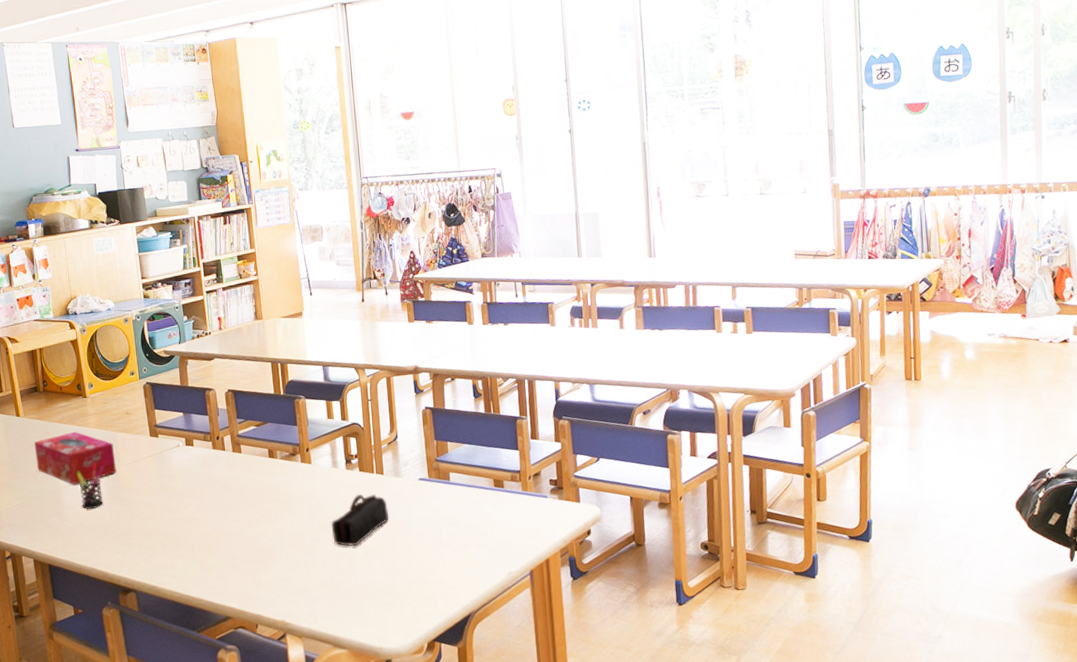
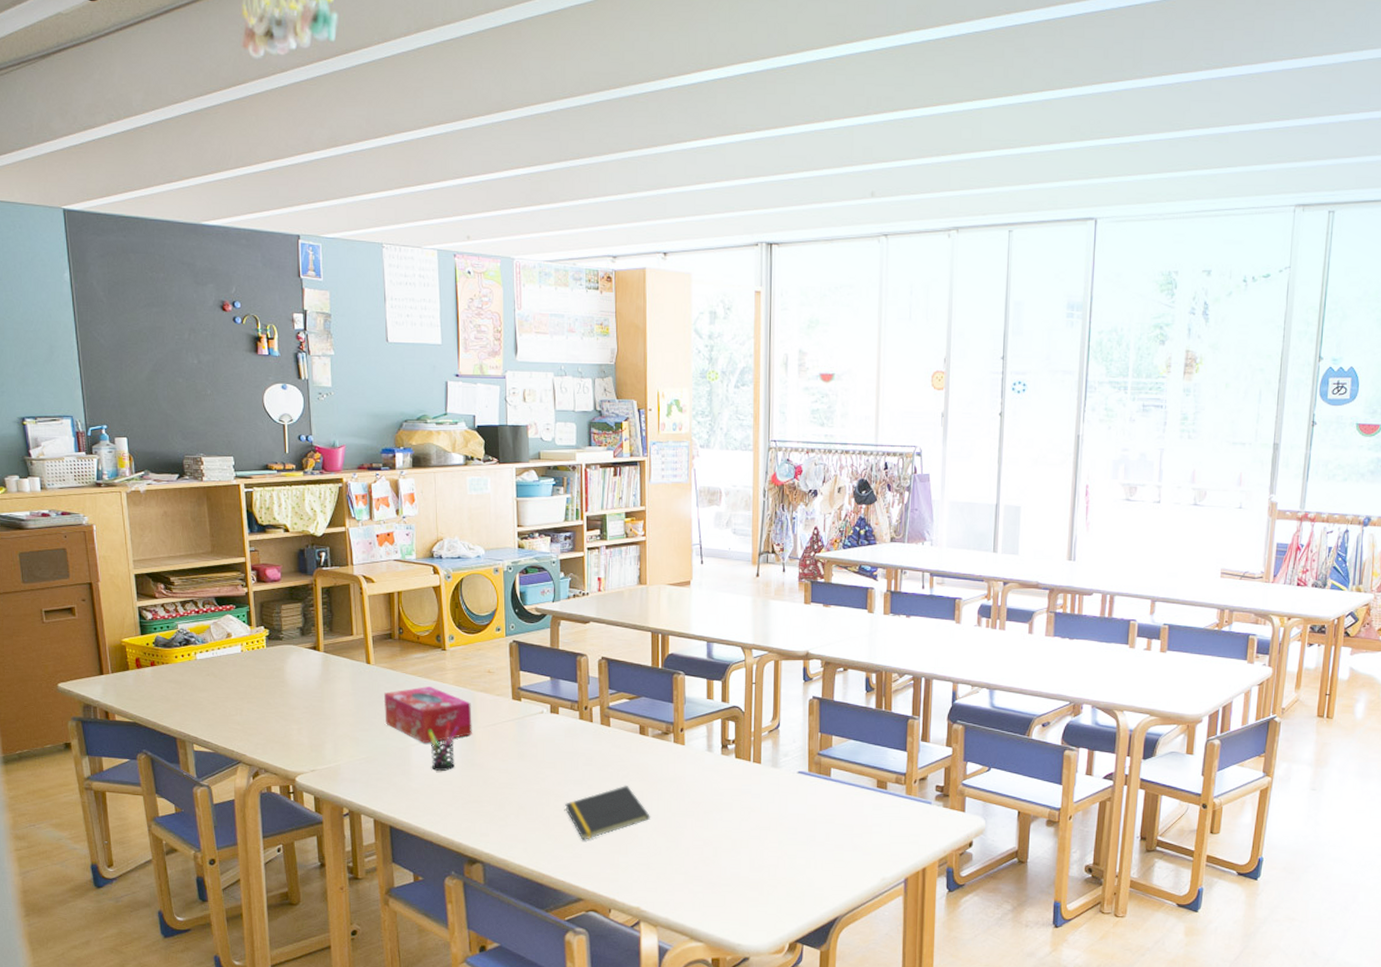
notepad: none [207,506,287,561] -> present [565,785,651,840]
pencil case: present [331,494,390,546] -> none [699,783,763,836]

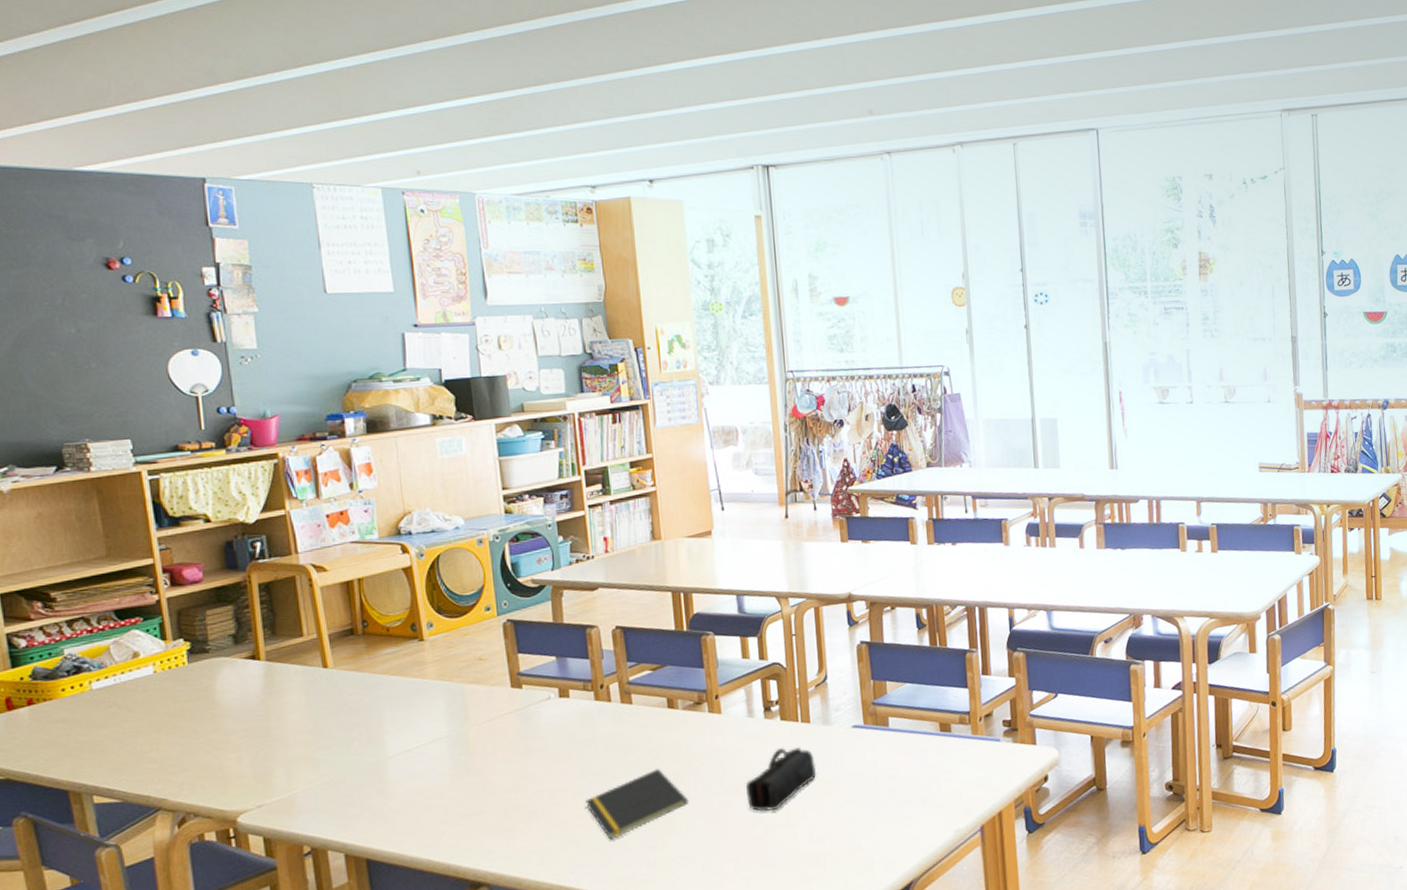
tissue box: present [383,686,472,744] -> none [348,685,464,754]
pen holder: present [428,722,459,771] -> none [407,724,448,784]
pencil case: none [699,783,763,836] -> present [745,746,817,811]

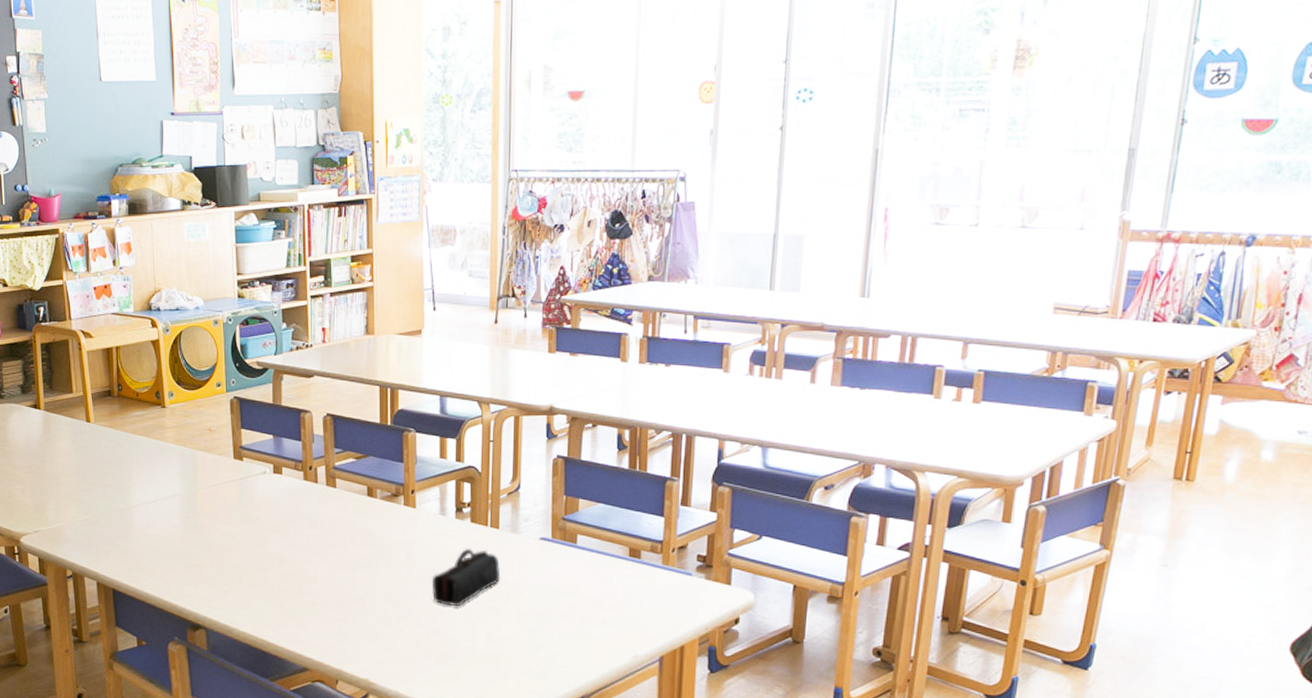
notepad: present [585,768,690,840] -> none [289,550,380,608]

